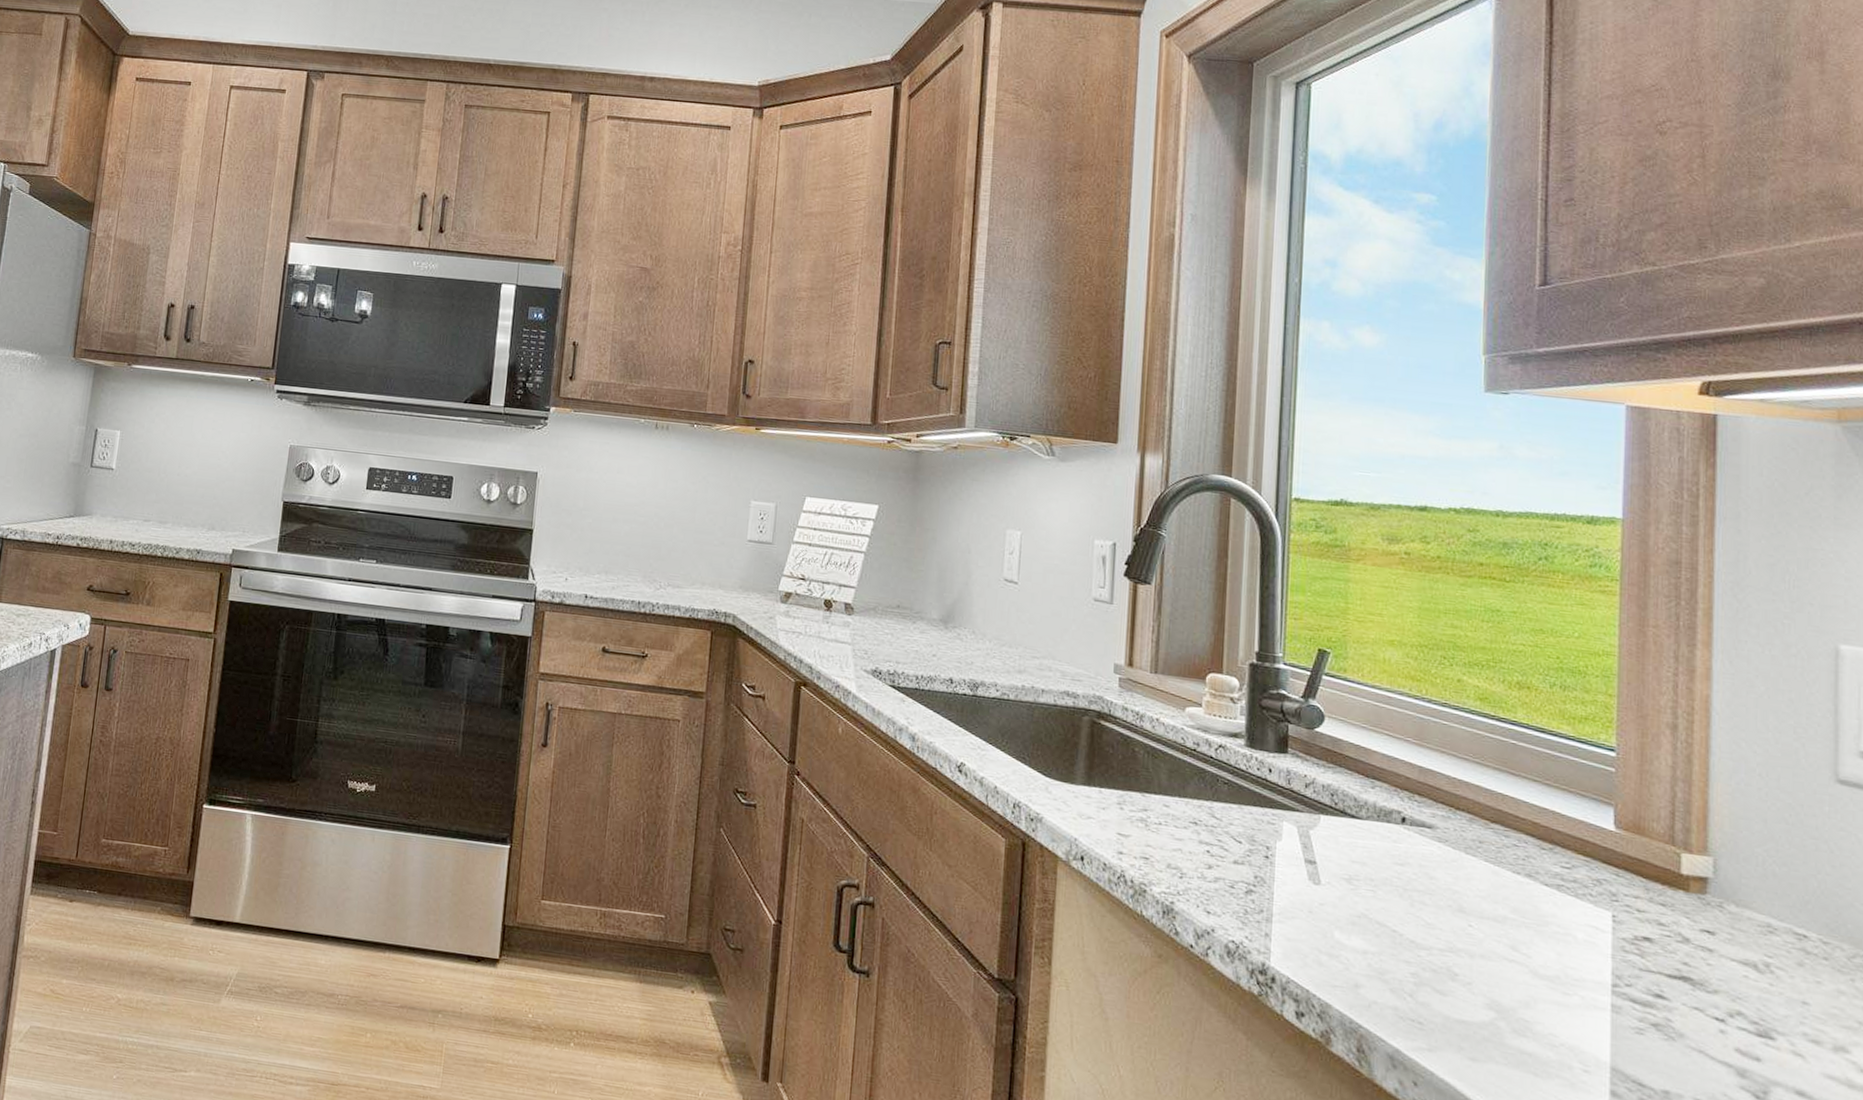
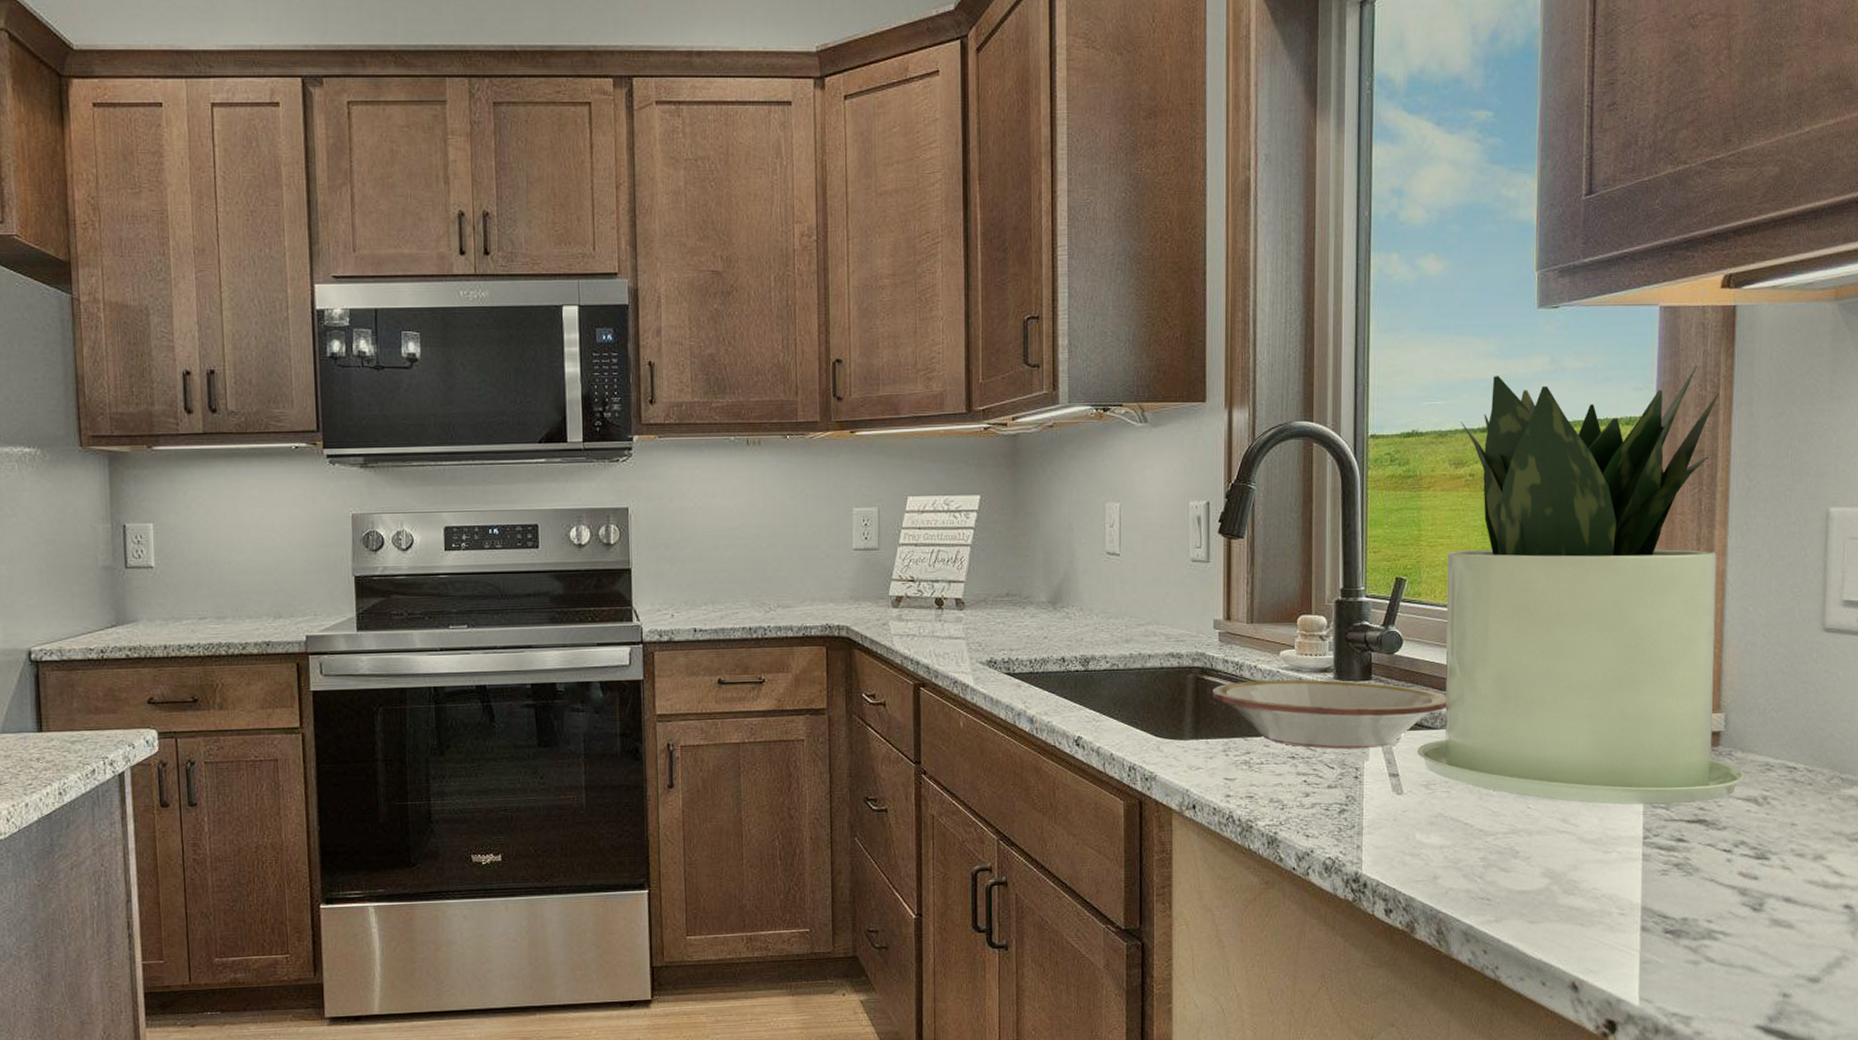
bowl: none [1108,732,1374,829] -> present [1211,679,1447,750]
planter: none [1338,455,1742,957] -> present [1417,366,1746,806]

